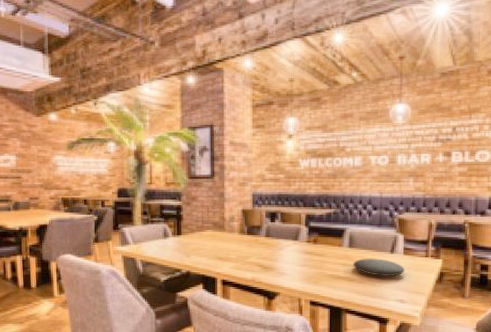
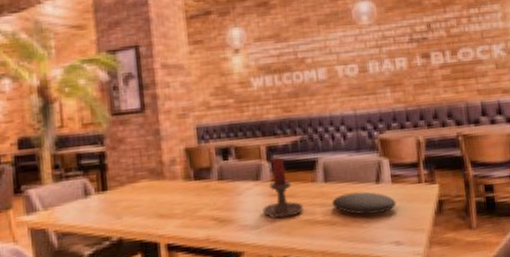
candle holder: none [297,223,329,271] -> present [262,157,303,219]

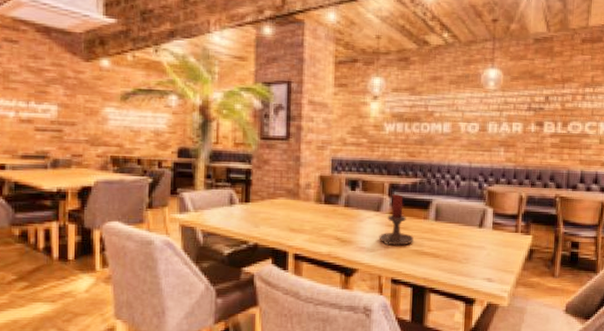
plate: present [332,191,397,215] -> none [439,233,494,253]

